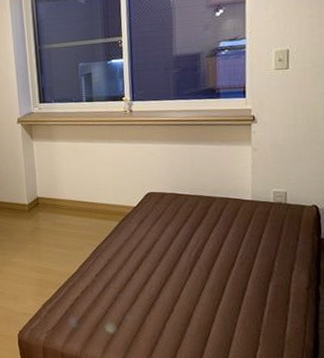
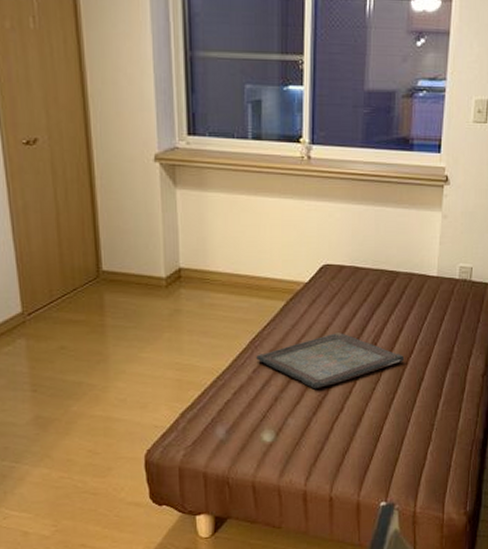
serving tray: none [98,247,227,293] -> present [256,333,405,389]

